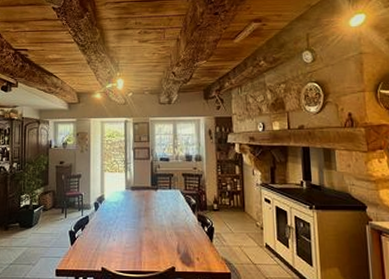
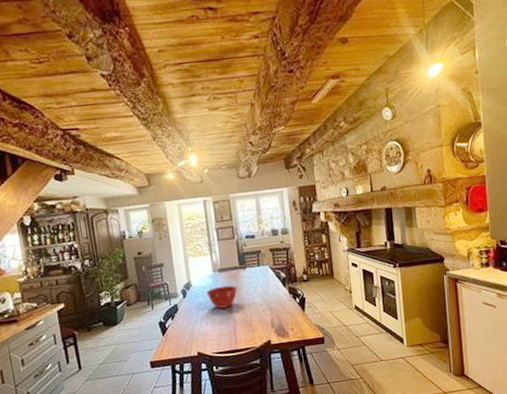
mixing bowl: none [117,204,147,226] -> present [206,285,238,309]

